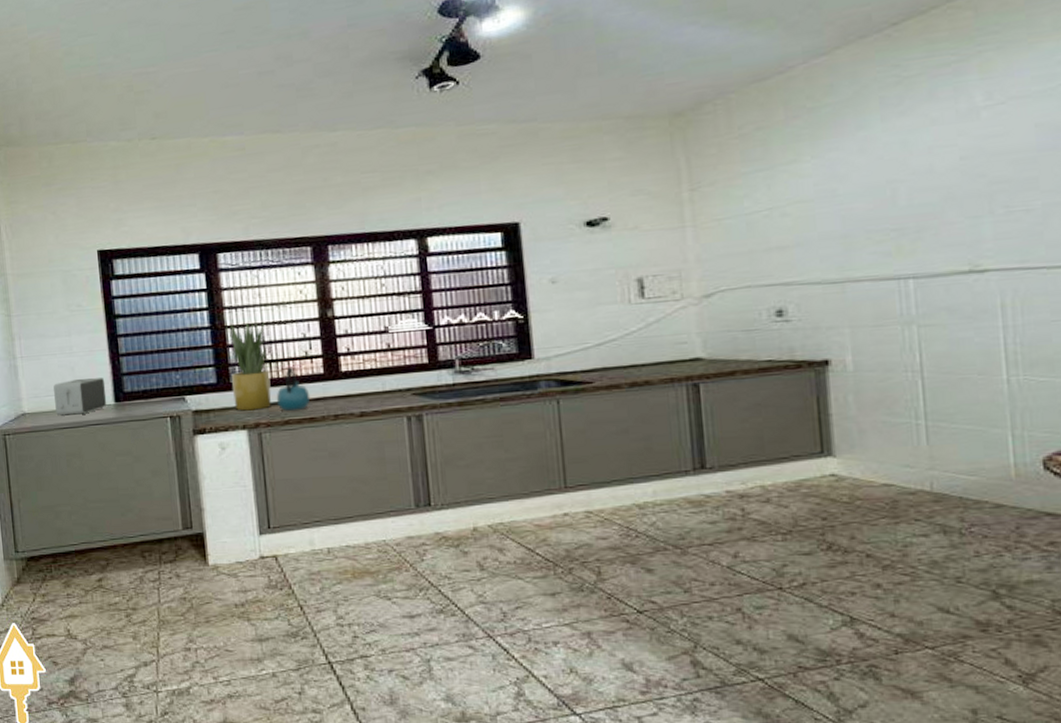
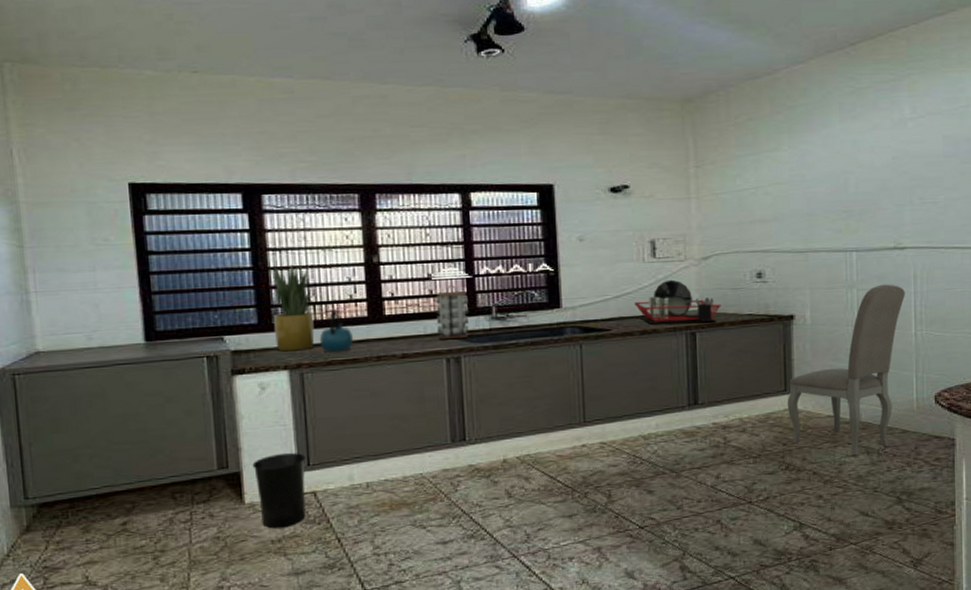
toaster: present [53,378,107,416] -> none [74,316,137,355]
waste bin: none [215,514,268,592] -> present [252,452,306,529]
spice rack: none [394,337,431,397] -> present [436,285,469,340]
dish rack: none [620,322,731,376] -> present [634,279,721,325]
dining chair: none [824,317,991,536] -> present [787,284,906,456]

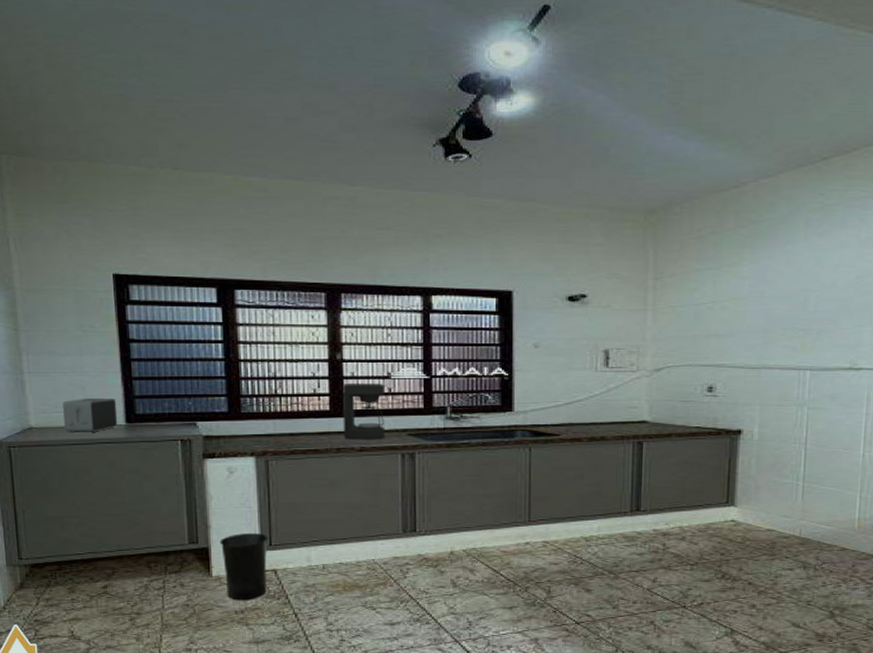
toaster: none [74,316,137,355] -> present [63,397,118,432]
planter: present [269,263,315,352] -> none [240,356,280,439]
kettle: present [319,309,354,353] -> none [284,402,316,443]
coffee maker: none [380,285,429,347] -> present [342,383,385,440]
spice rack: present [436,285,469,340] -> none [394,385,424,436]
dish rack: present [634,279,721,325] -> none [584,389,670,433]
dining chair: present [787,284,906,456] -> none [727,404,858,569]

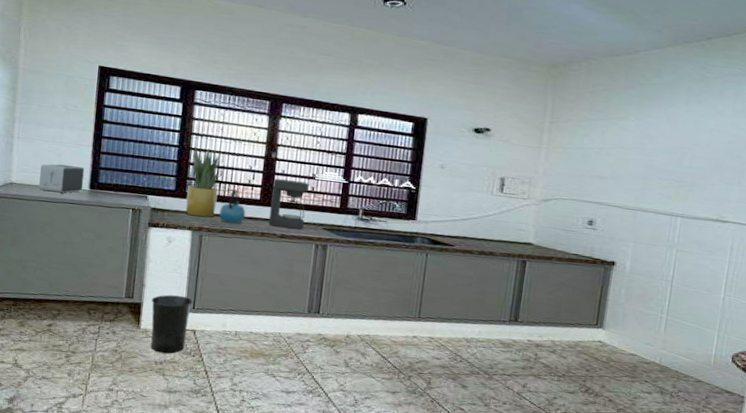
planter: none [240,356,280,439] -> present [185,147,222,218]
kettle: none [284,402,316,443] -> present [219,189,246,225]

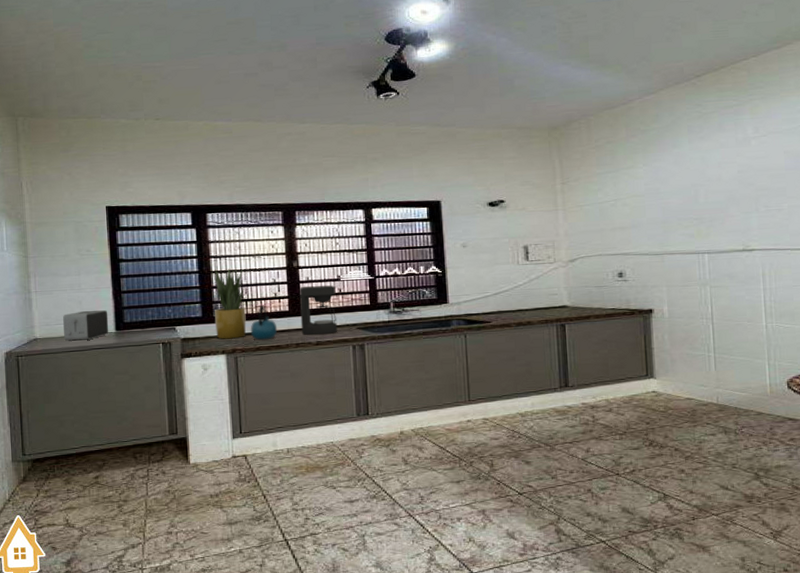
waste bin: present [150,294,193,354] -> none [196,422,239,485]

